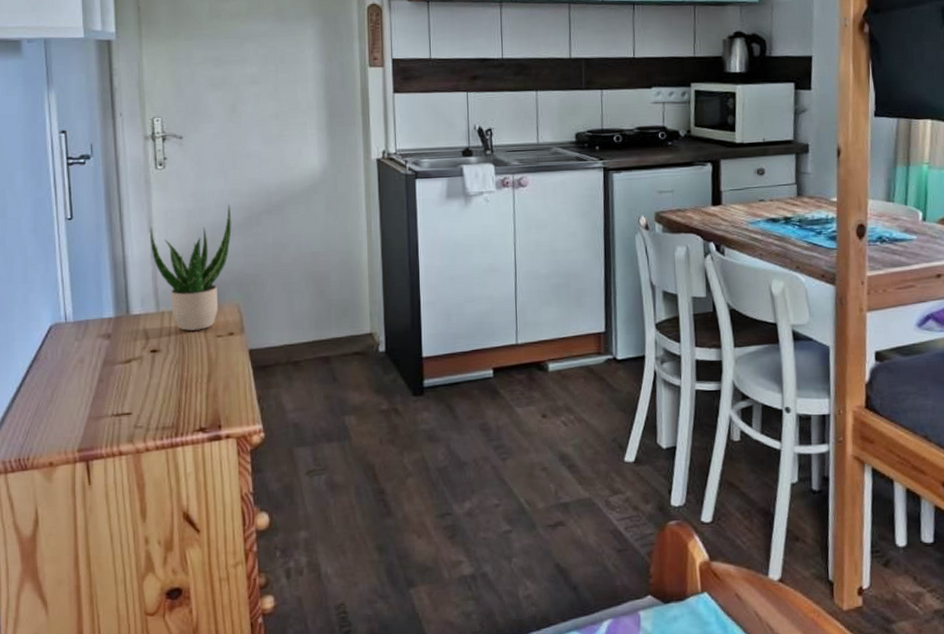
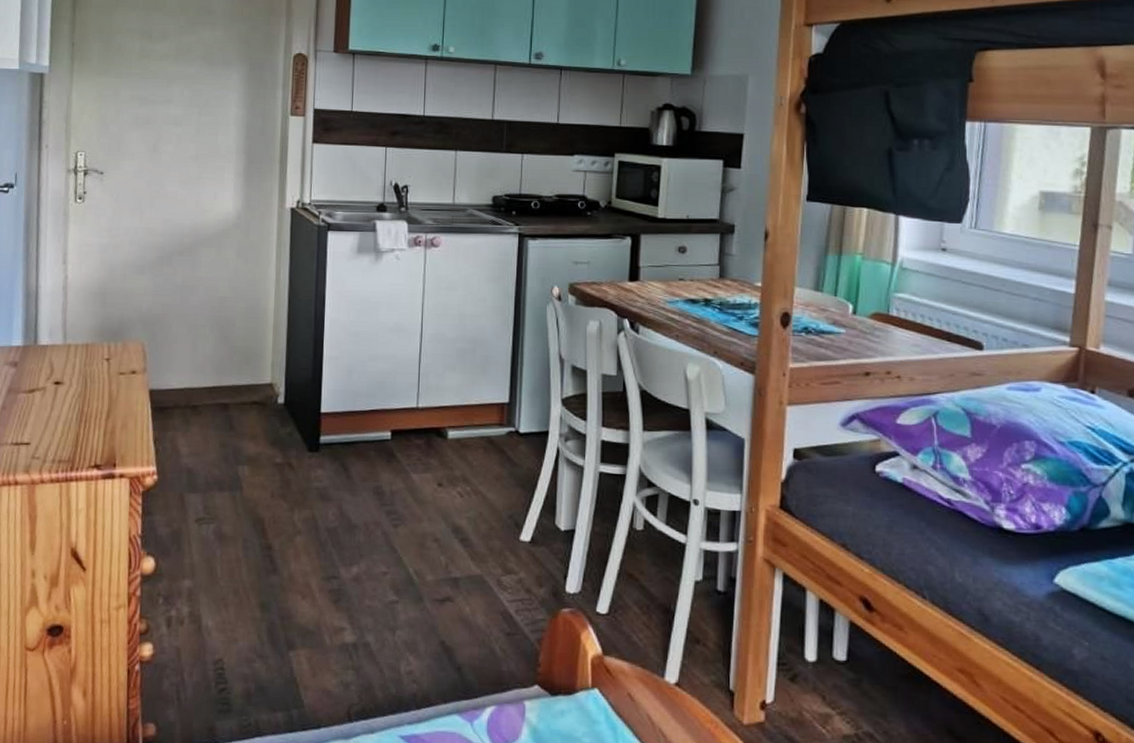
potted plant: present [149,204,232,331] -> none [63,242,144,366]

